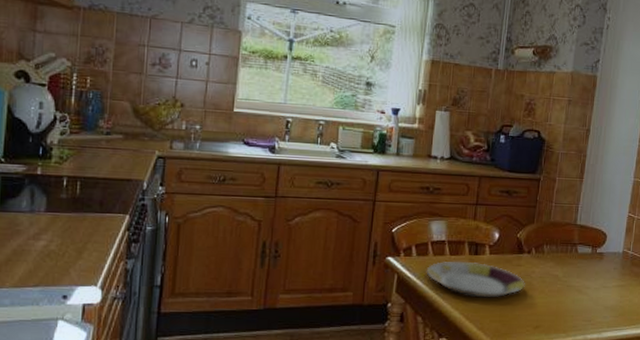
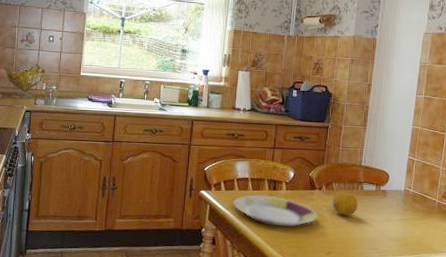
fruit: none [541,254,572,283] -> present [331,191,358,216]

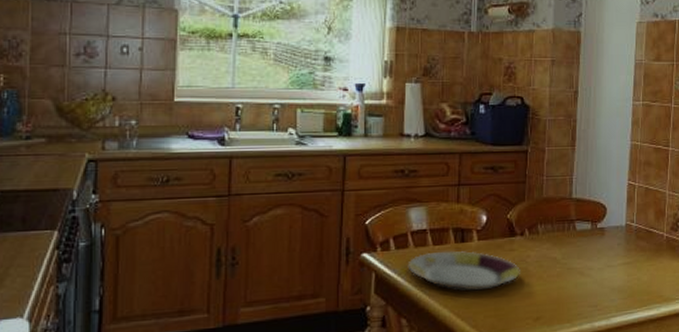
fruit: present [331,191,358,216] -> none [537,234,571,267]

